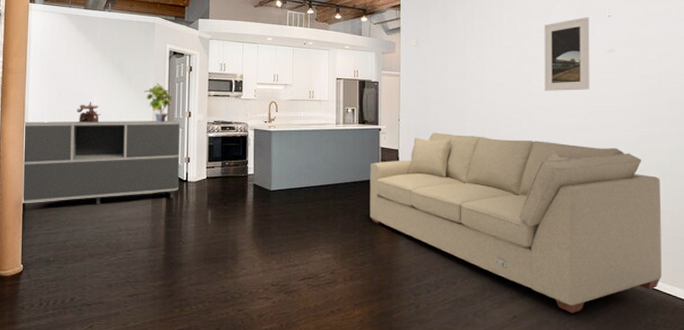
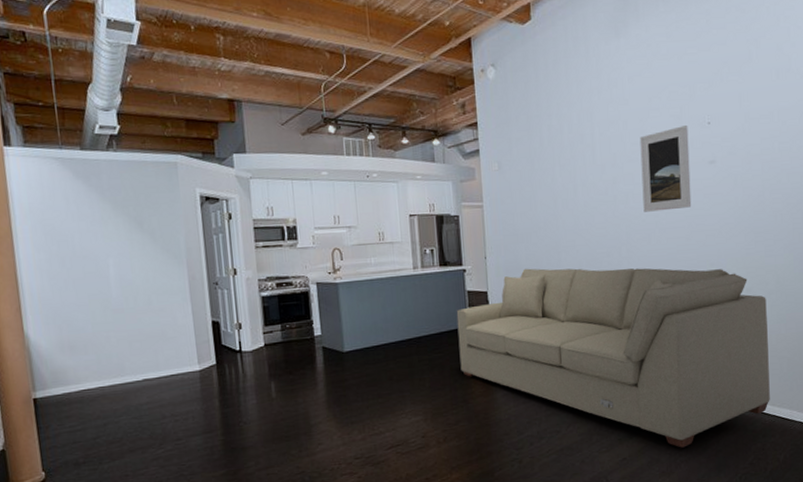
sideboard: present [23,121,180,205] -> none [18,281,231,398]
decorative sculpture: present [77,101,101,123] -> none [88,266,121,294]
potted plant: present [143,83,173,123] -> none [172,236,212,286]

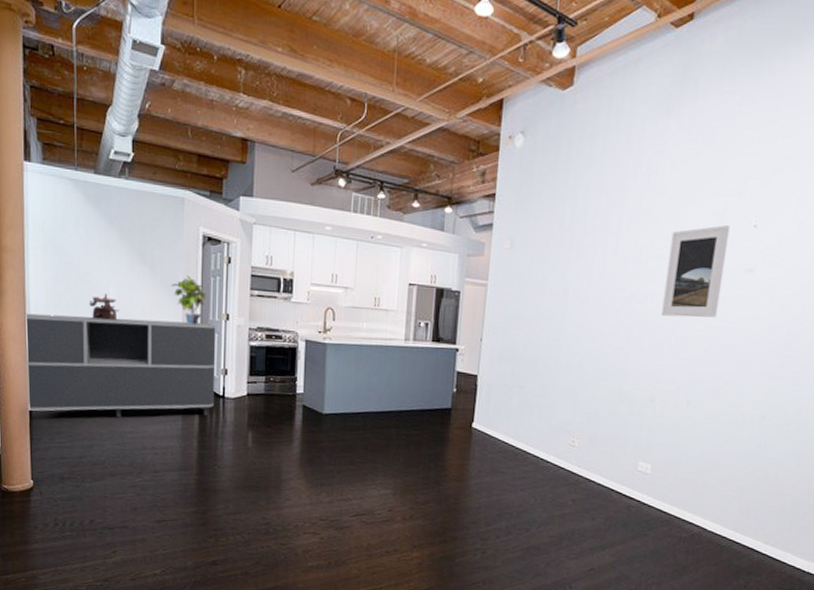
sideboard: none [18,281,231,398] -> present [24,313,216,418]
decorative sculpture: none [88,266,121,294] -> present [89,293,119,320]
potted plant: none [172,236,212,286] -> present [170,275,207,325]
sofa: present [456,268,770,448] -> none [437,357,782,570]

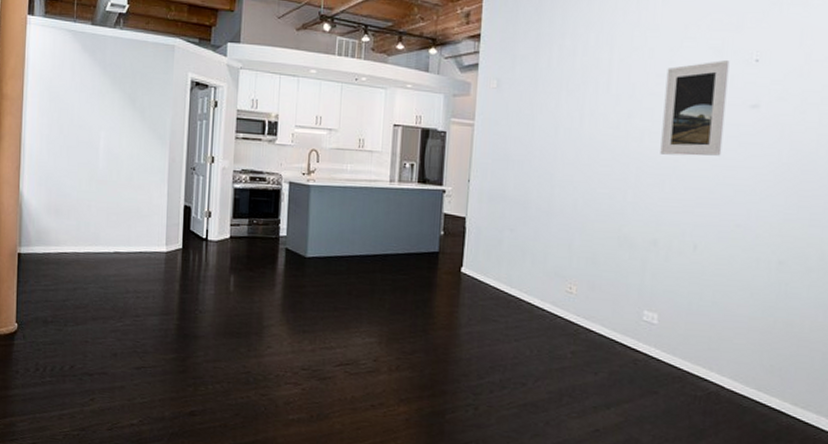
sideboard: present [24,313,216,418] -> none [19,157,201,261]
decorative sculpture: present [89,293,119,320] -> none [80,138,108,164]
potted plant: present [170,275,207,325] -> none [158,119,193,168]

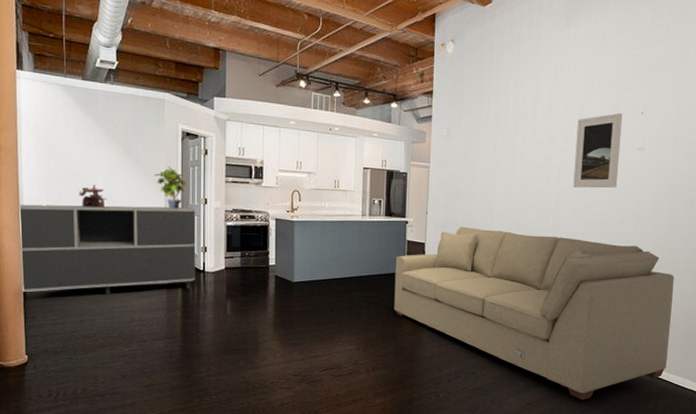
sideboard: none [19,157,201,261] -> present [18,204,196,295]
decorative sculpture: none [80,138,108,164] -> present [79,184,107,208]
potted plant: none [158,119,193,168] -> present [153,166,187,210]
sofa: none [425,198,804,432] -> present [394,226,674,400]

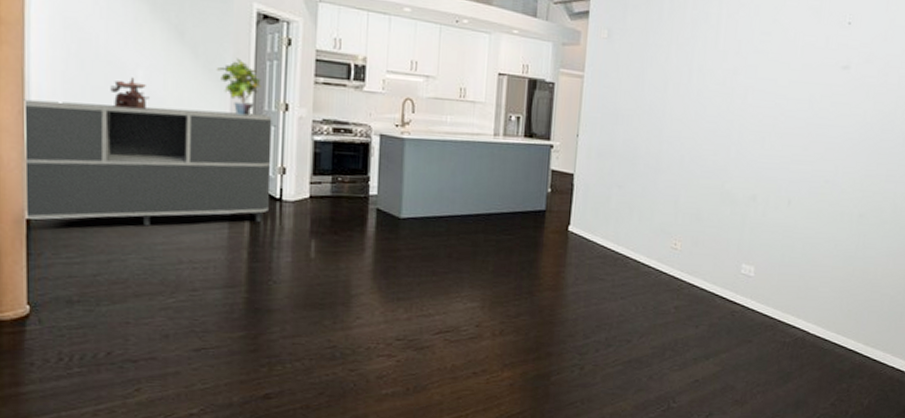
sofa: present [394,226,674,400] -> none [530,154,879,377]
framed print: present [573,113,623,188] -> none [762,21,826,114]

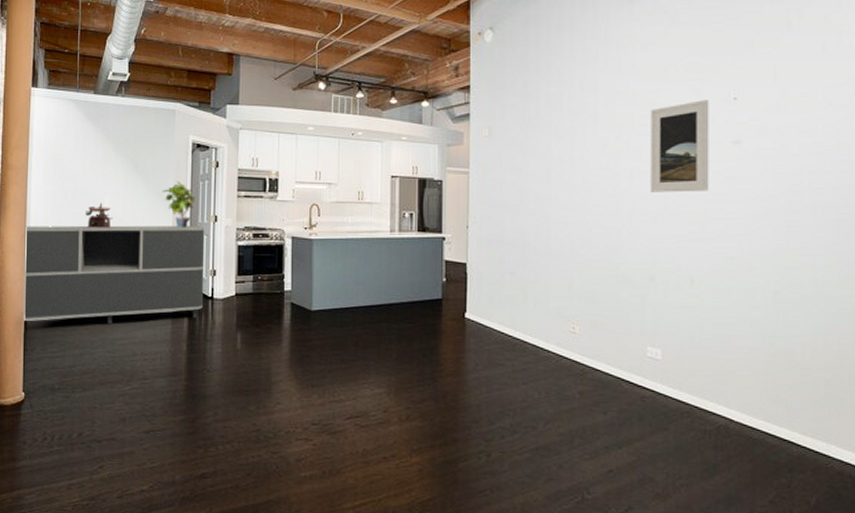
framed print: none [762,21,826,114] -> present [650,100,709,193]

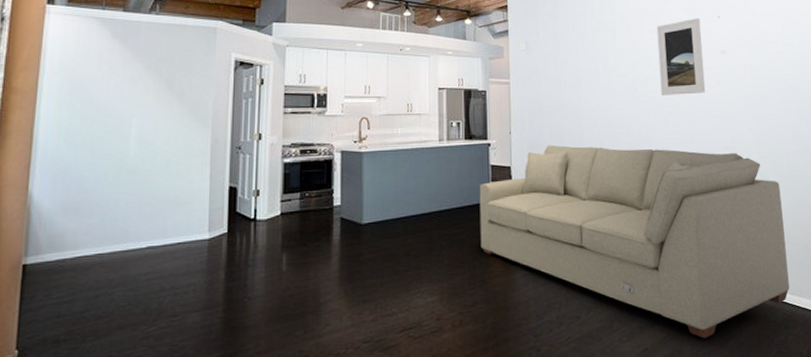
sideboard: present [25,225,205,324] -> none [24,145,248,264]
decorative sculpture: present [85,203,113,228] -> none [107,126,141,153]
potted plant: present [161,181,196,229] -> none [199,99,238,149]
sofa: none [431,242,800,469] -> present [479,145,790,339]

